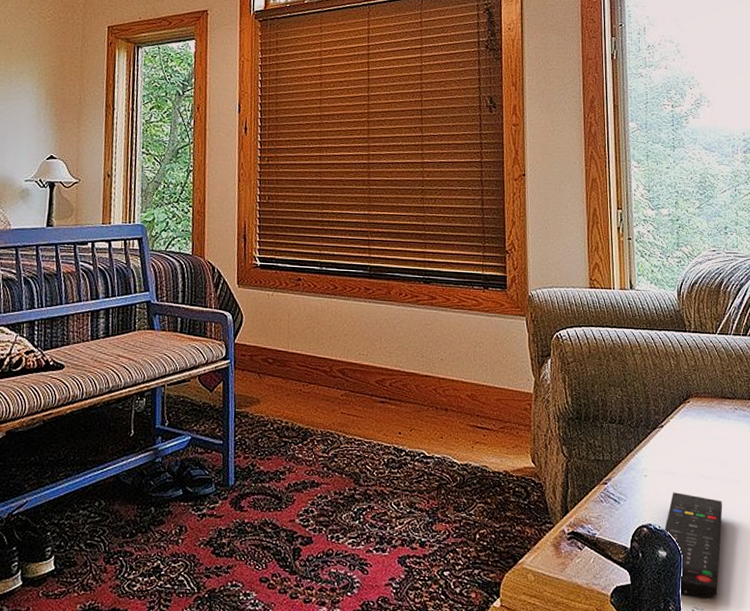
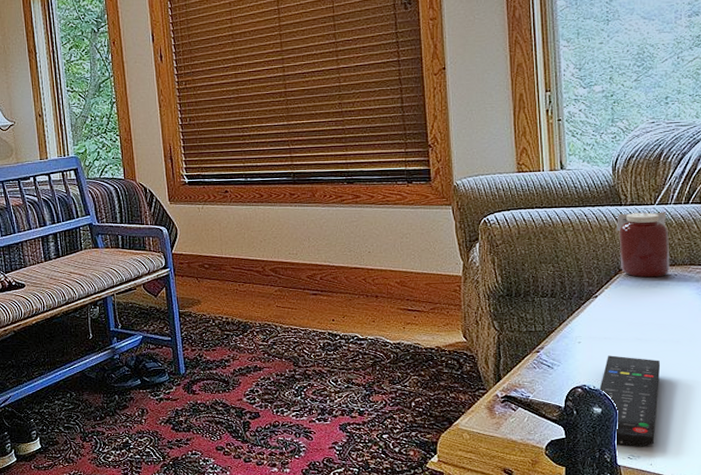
jar: none [681,340,730,410] -> present [616,212,670,278]

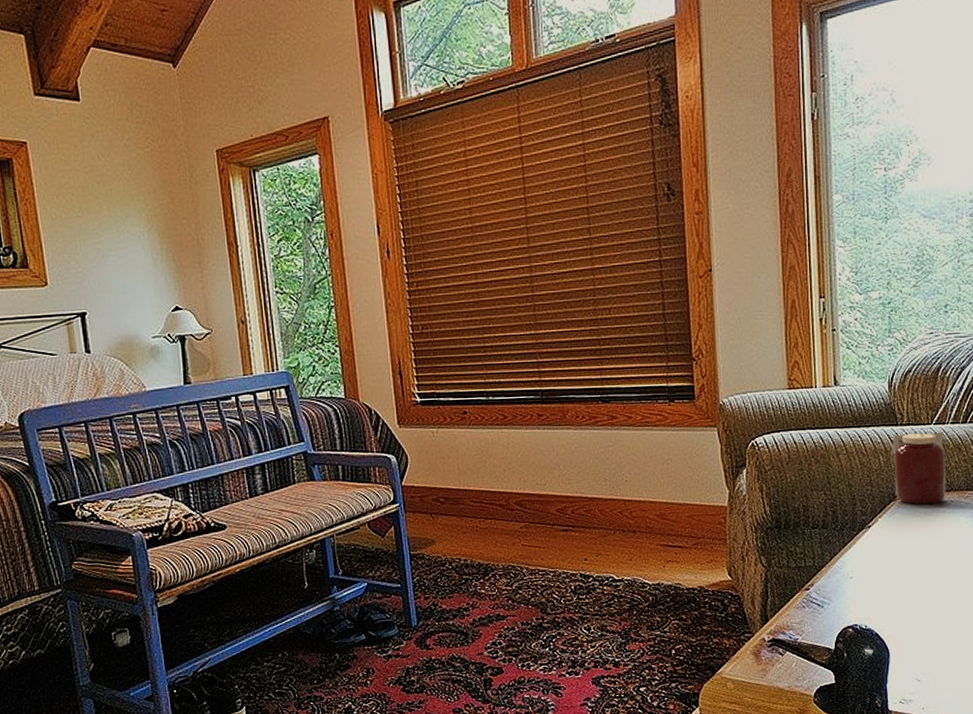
remote control: present [599,355,661,447] -> none [871,591,935,691]

